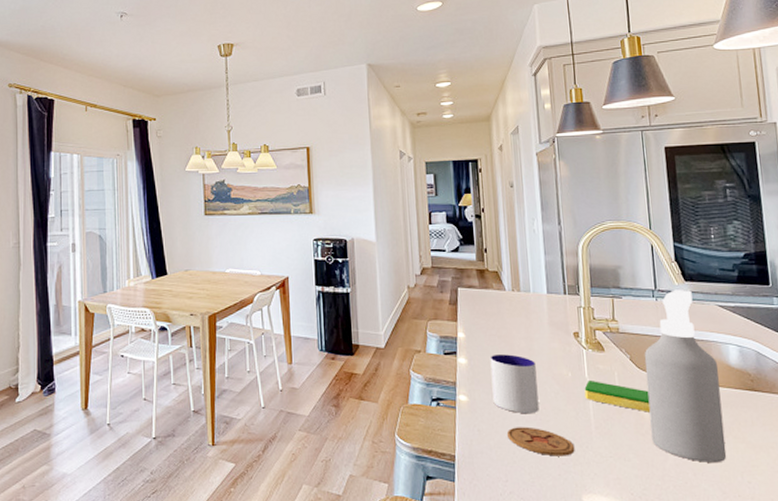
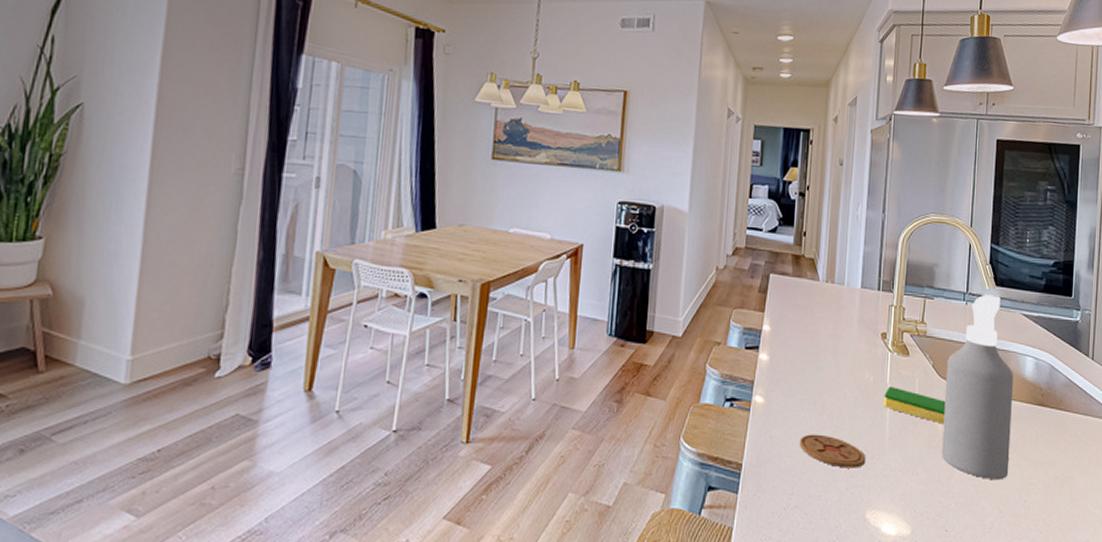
mug: present [490,354,539,414] -> none [790,352,839,421]

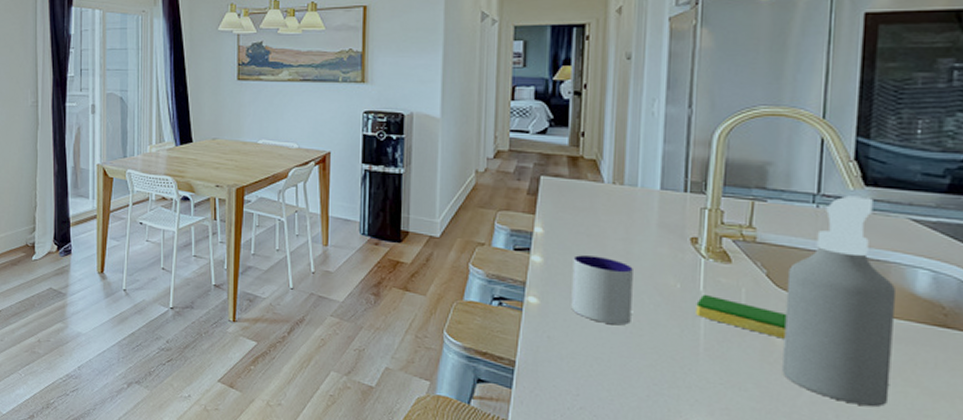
mug: none [790,352,839,421] -> present [571,255,633,326]
coaster: present [799,434,866,468] -> none [584,338,673,377]

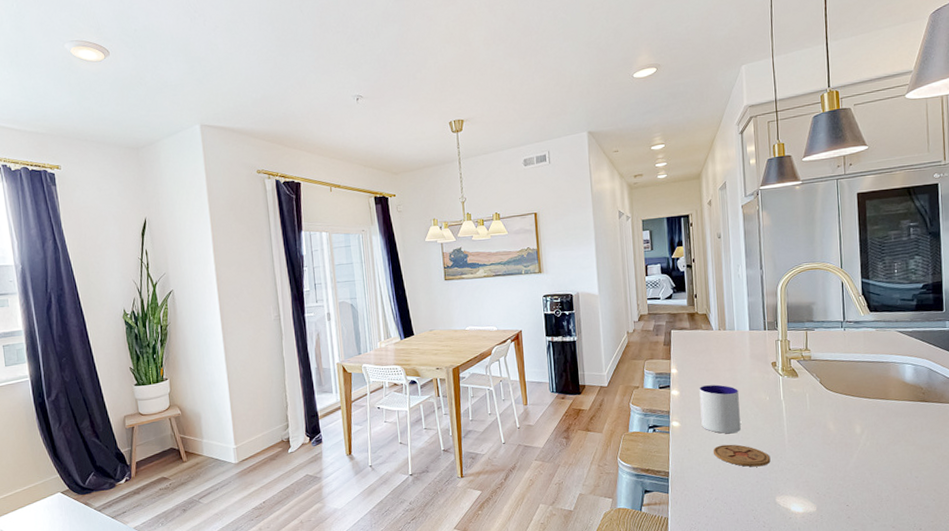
coaster: none [584,338,673,377] -> present [713,444,771,467]
dish sponge: present [696,294,787,339] -> none [780,401,836,426]
spray bottle: present [782,195,897,407] -> none [832,319,899,464]

